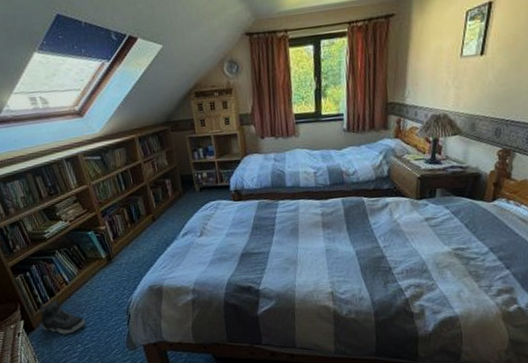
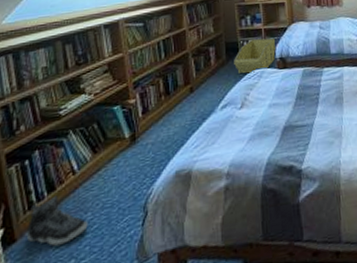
storage bin: none [190,171,230,205] -> present [234,38,276,74]

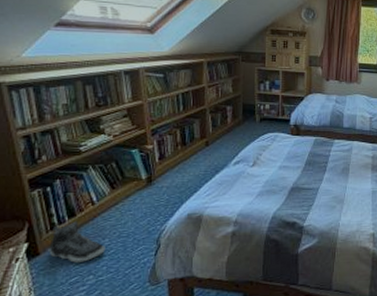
storage bin: present [234,38,276,74] -> none [250,105,291,136]

